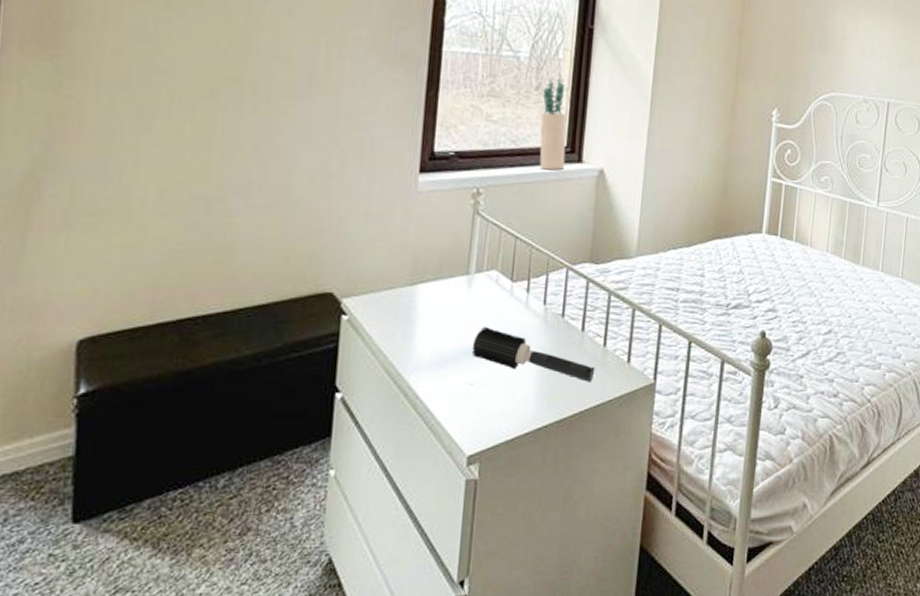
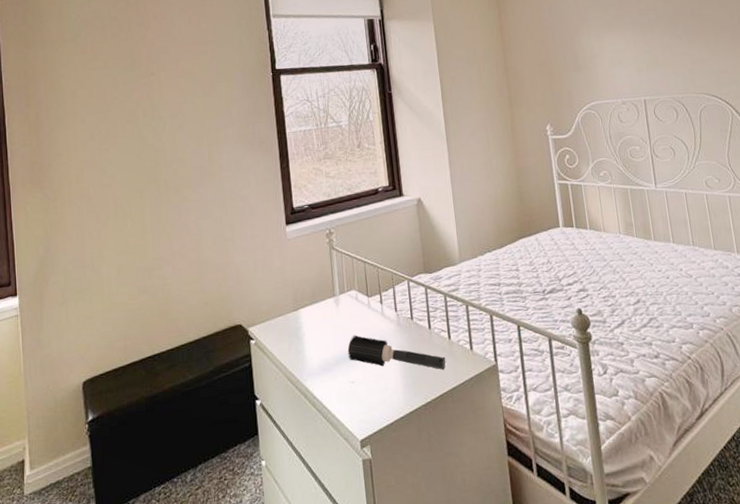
vase: present [539,74,567,171] -> none [363,132,390,207]

